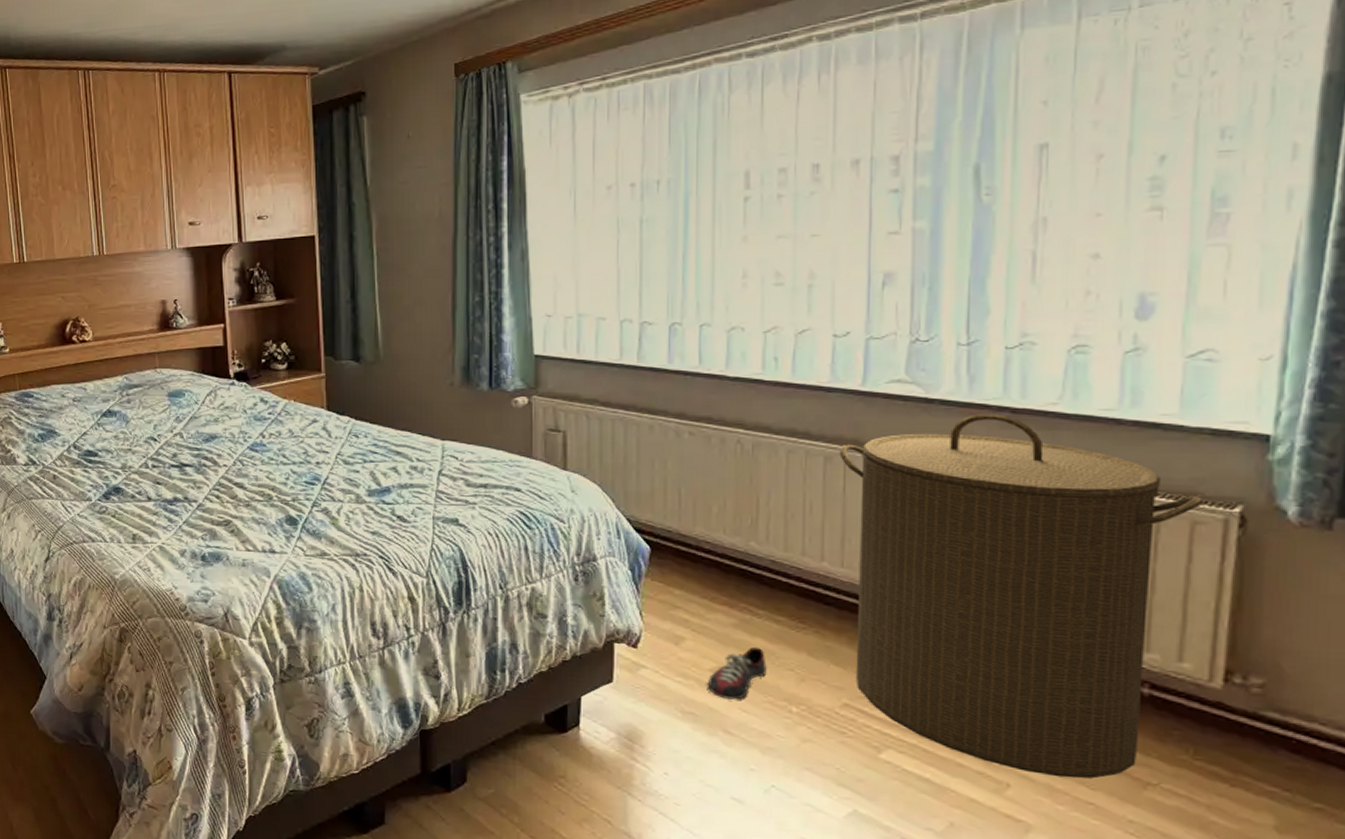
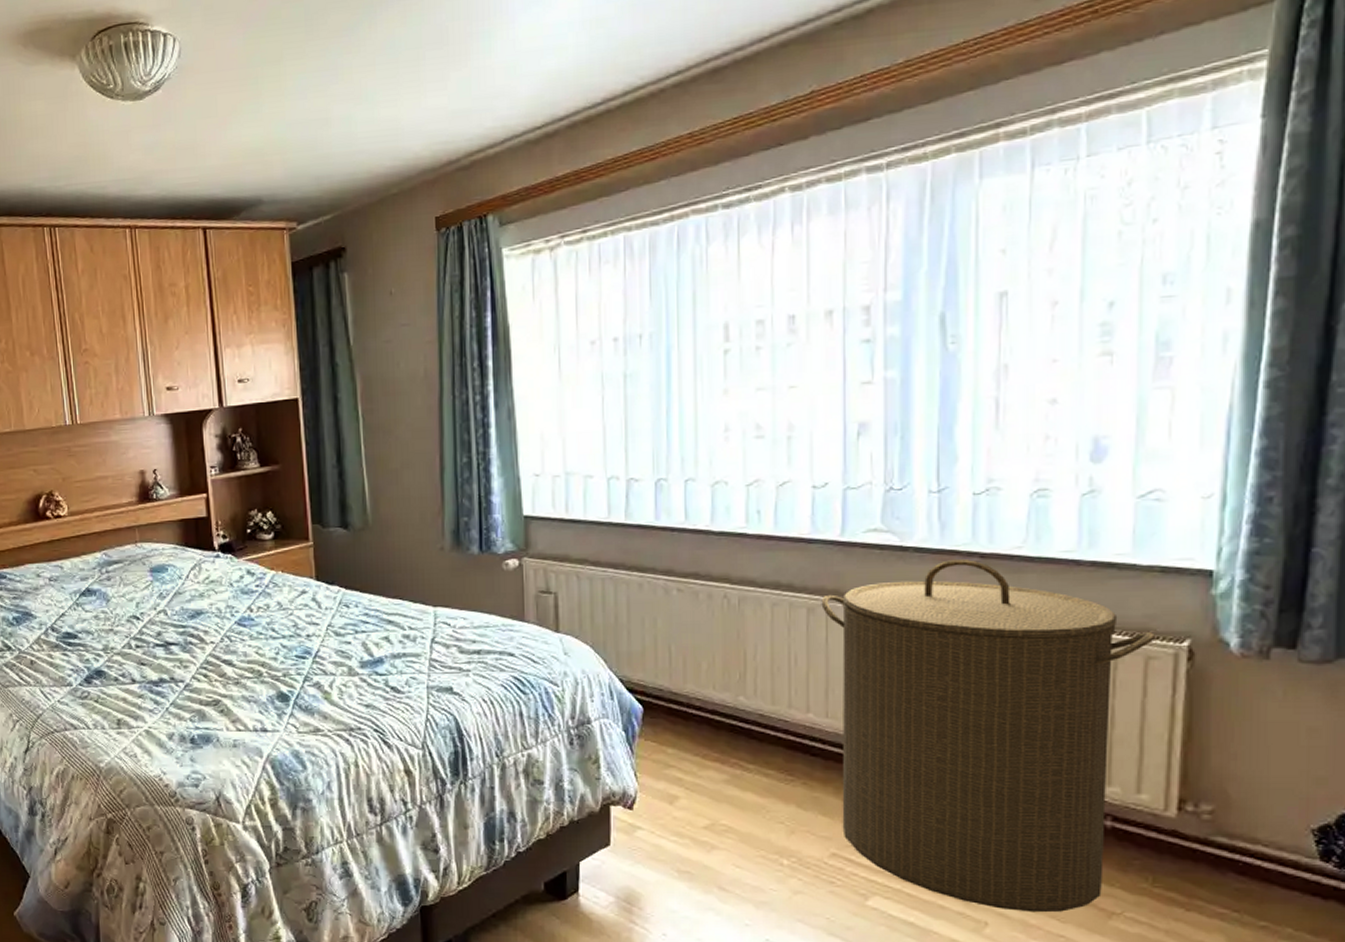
shoe: present [708,648,767,700] -> none [702,803,758,856]

